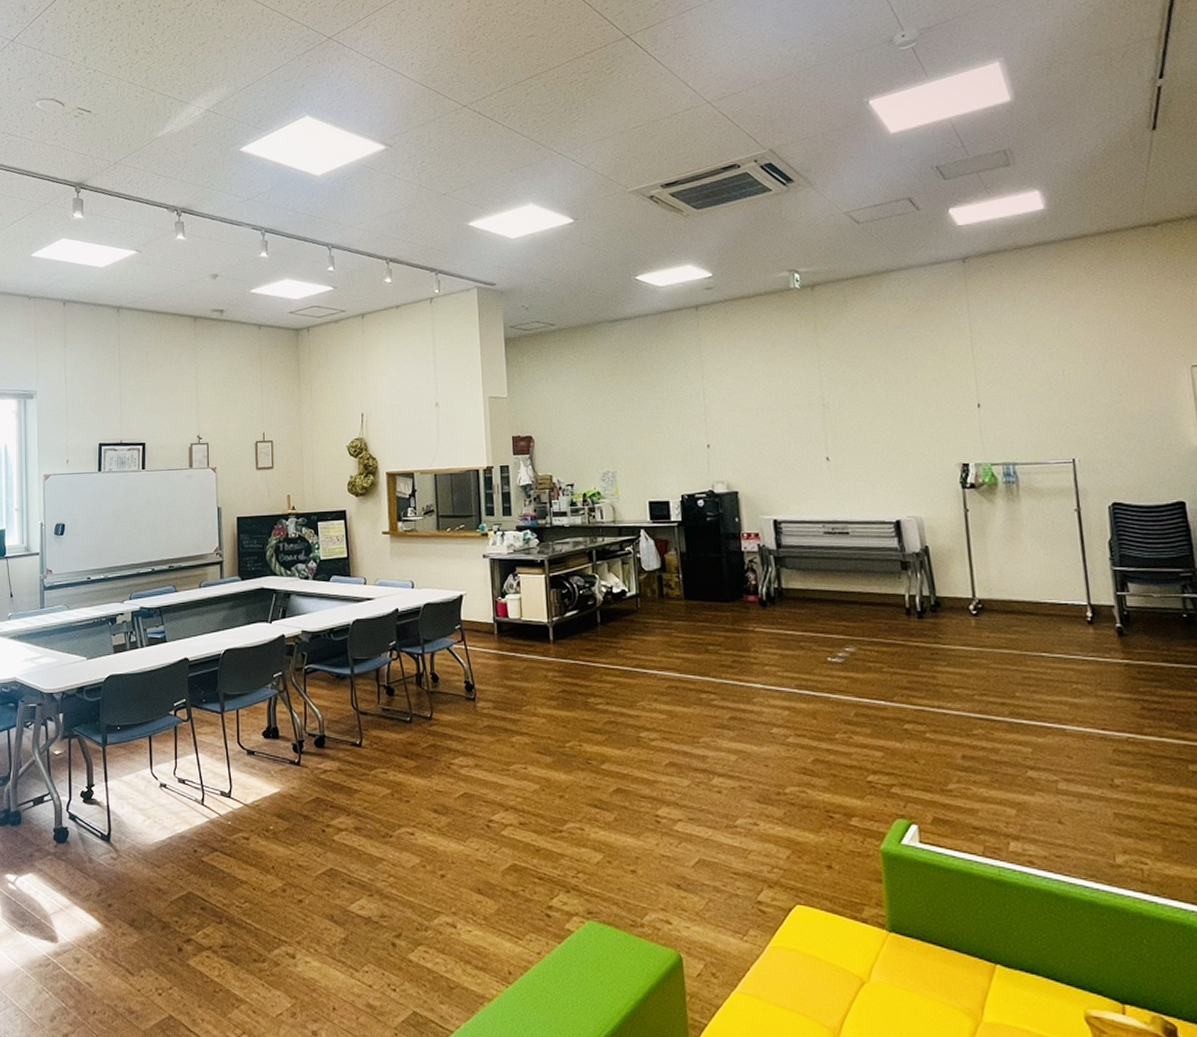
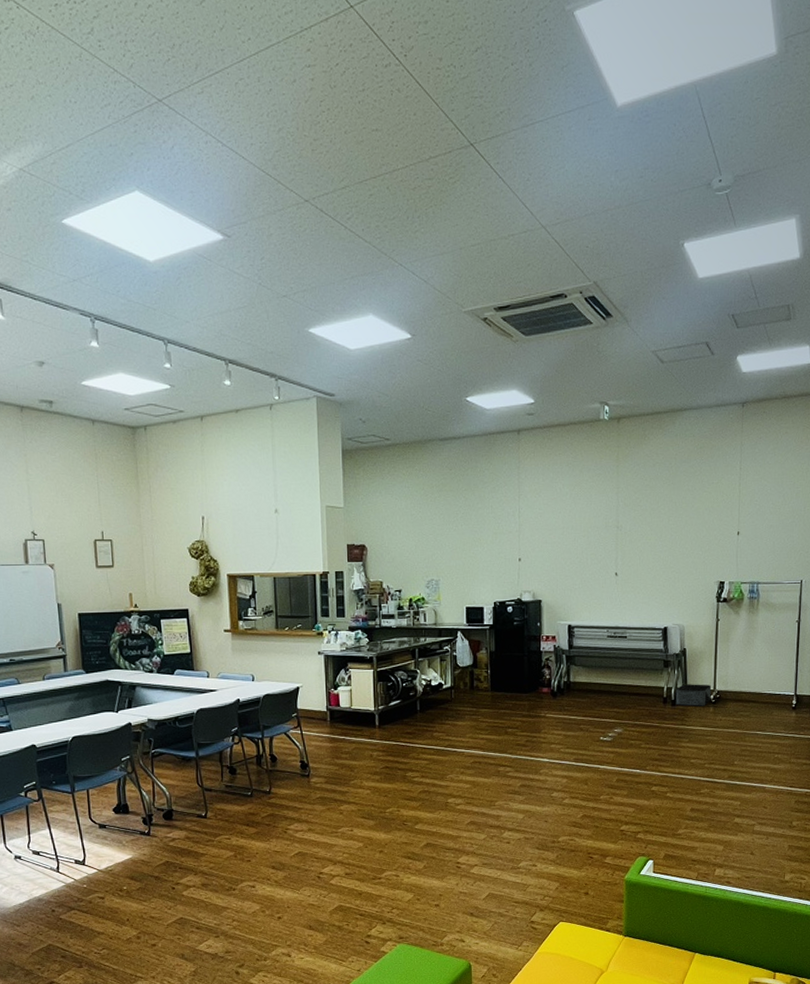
storage bin: none [921,590,971,619] -> present [675,684,712,706]

